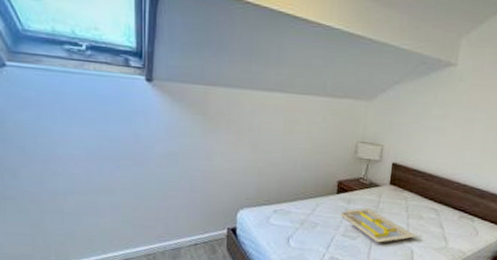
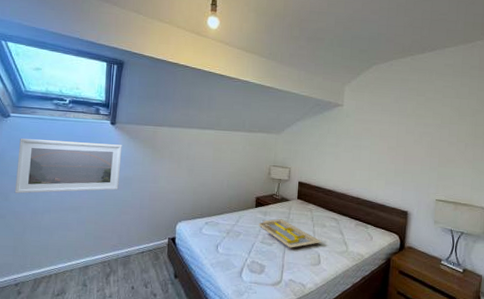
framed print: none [23,96,163,170] -> present [14,138,122,194]

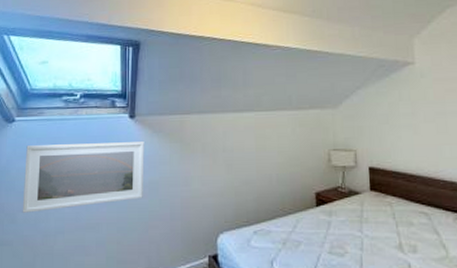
serving tray: present [259,219,322,248] -> none [323,219,411,258]

